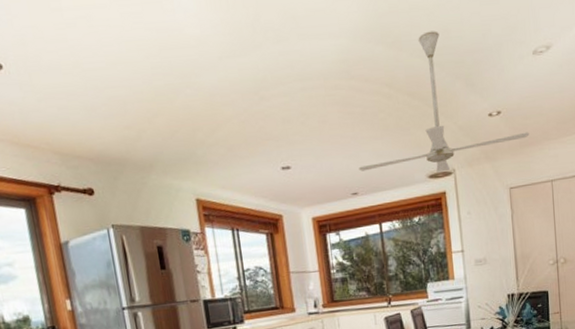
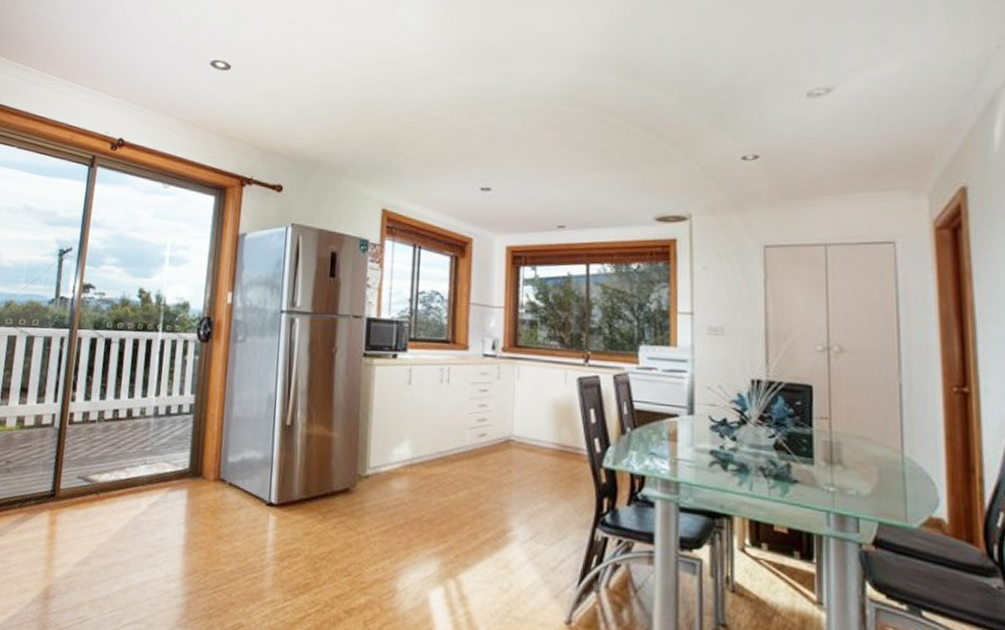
ceiling fan: present [359,31,529,173] -> none [570,63,797,216]

